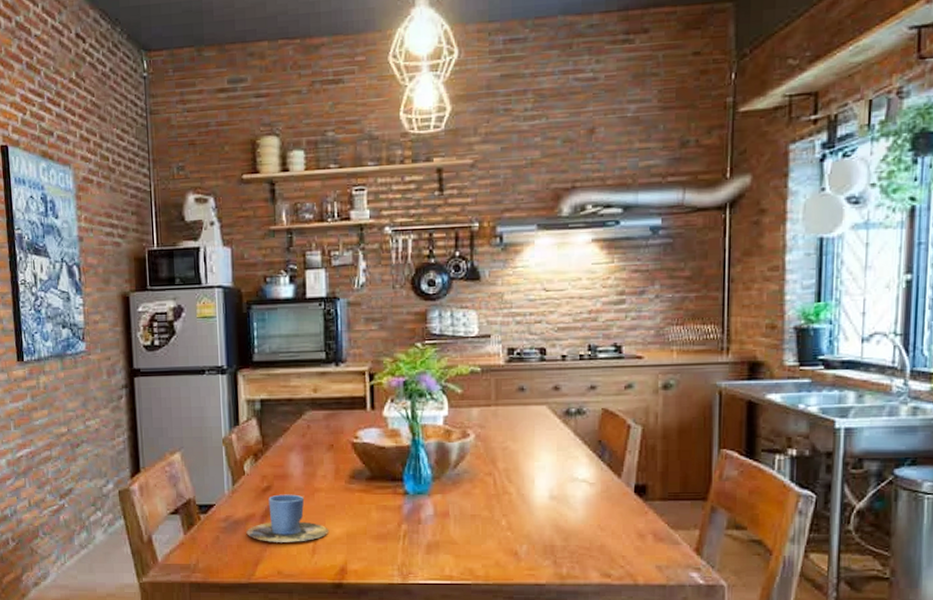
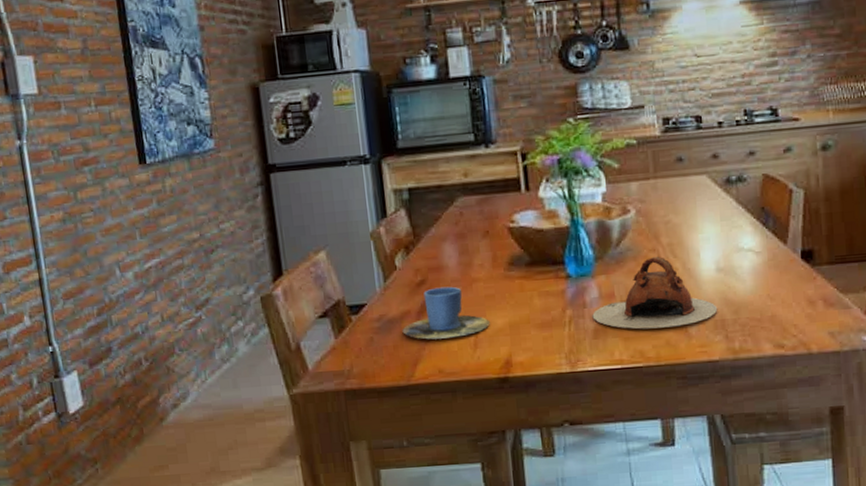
teapot: none [426,480,548,549] -> present [592,256,718,329]

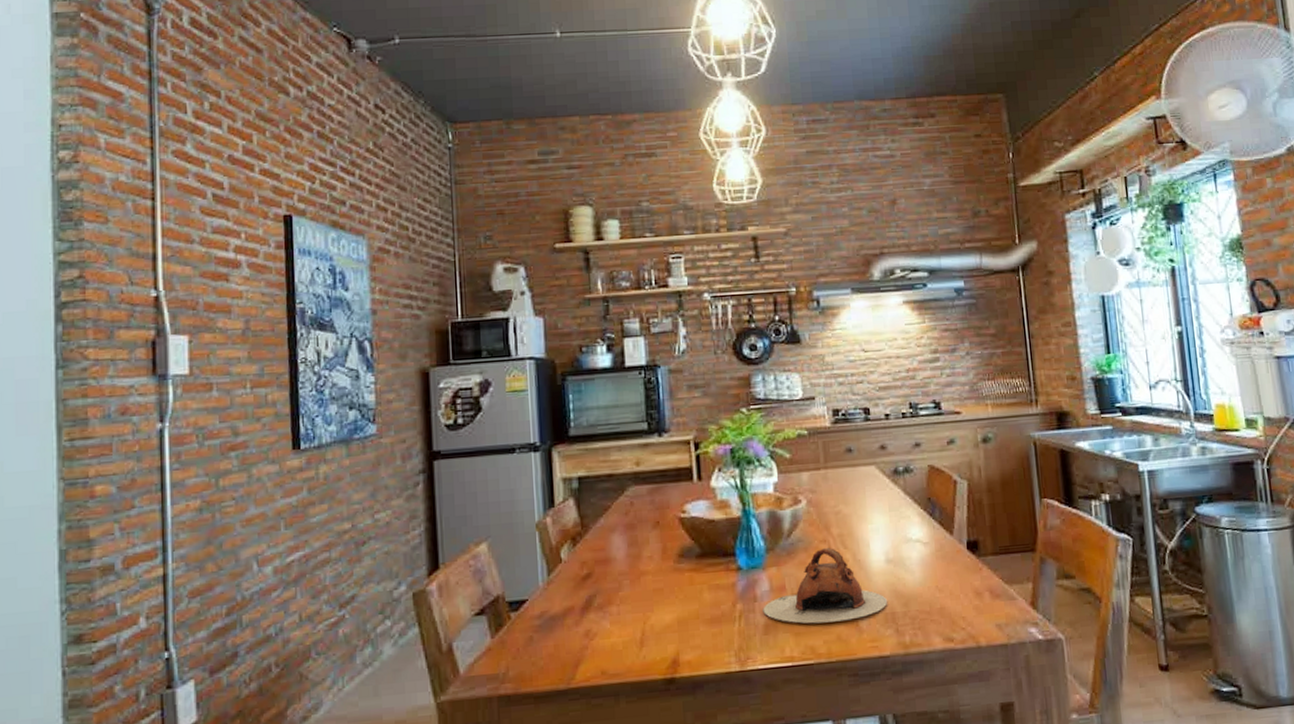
cup: present [402,286,491,340] -> none [564,580,659,638]

